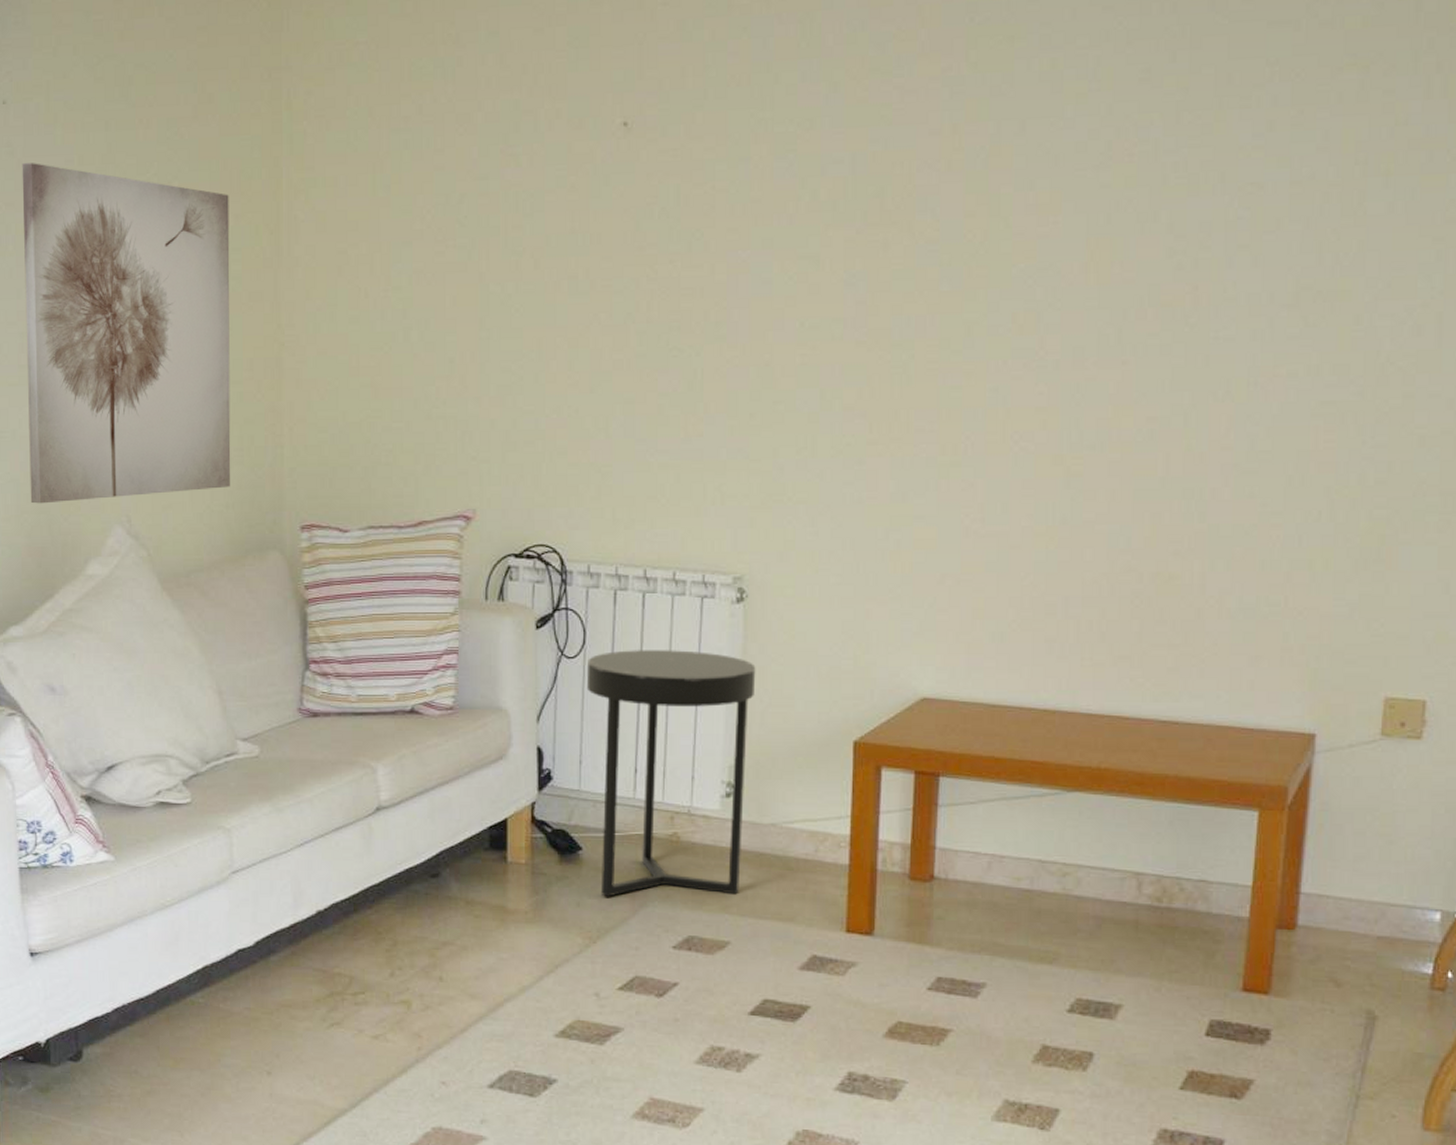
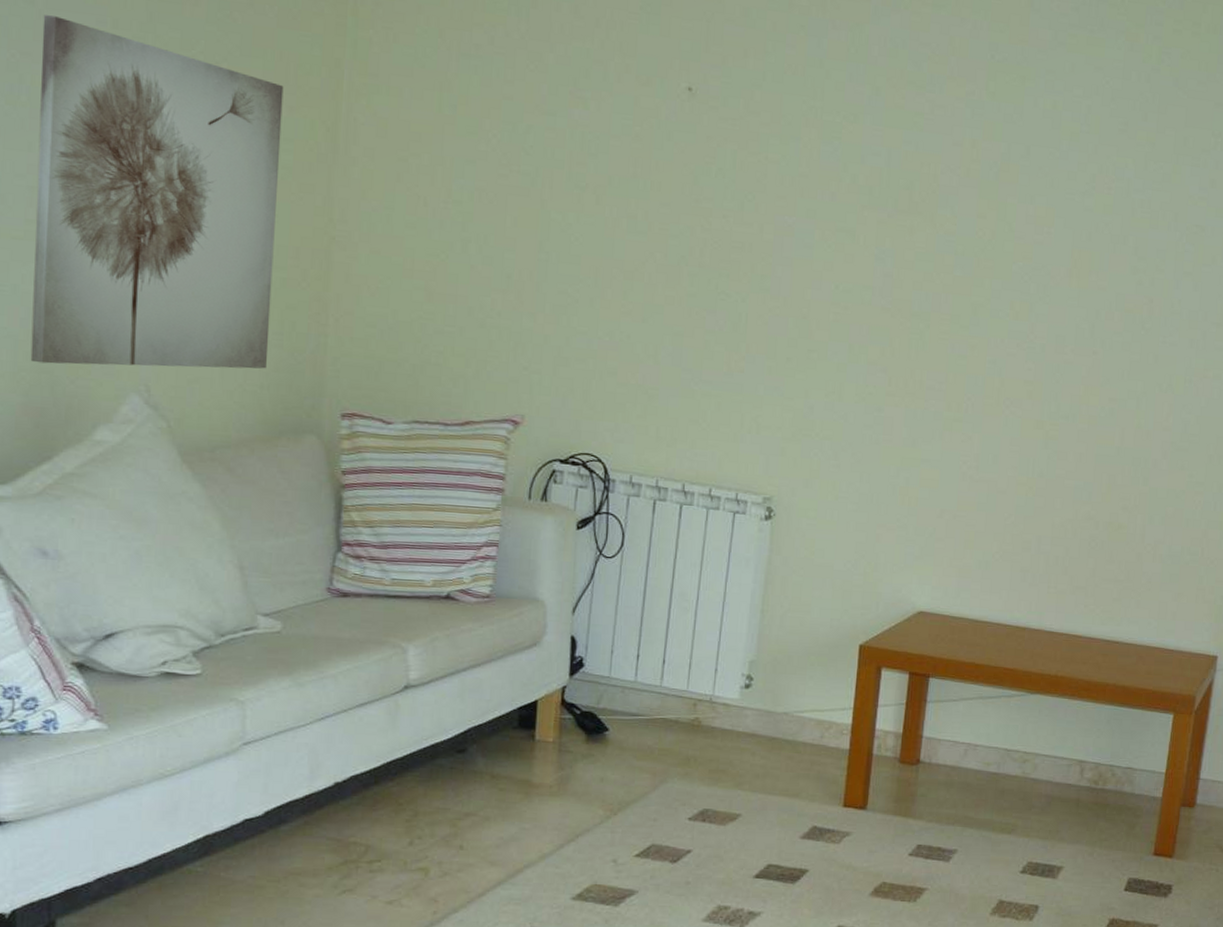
side table: present [586,650,756,897] -> none [622,554,779,774]

